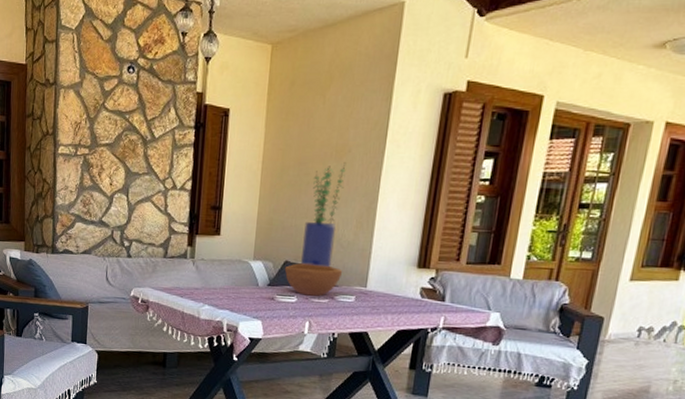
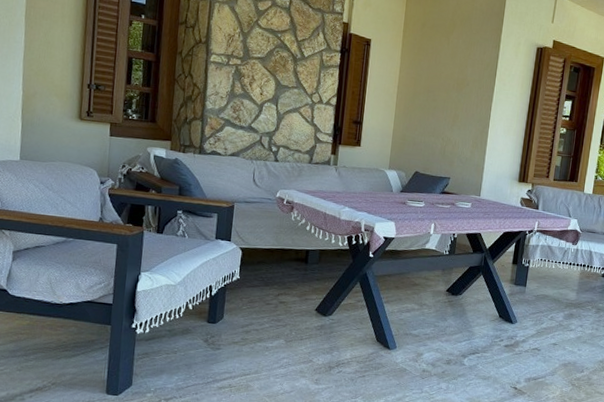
bowl: present [284,263,343,296] -> none [414,174,462,203]
vase: present [301,162,347,267] -> none [428,93,465,178]

